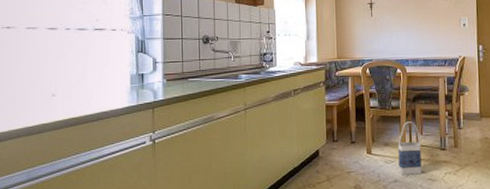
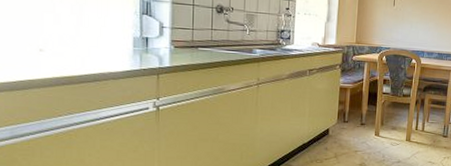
bag: present [398,122,422,176] -> none [402,109,426,158]

